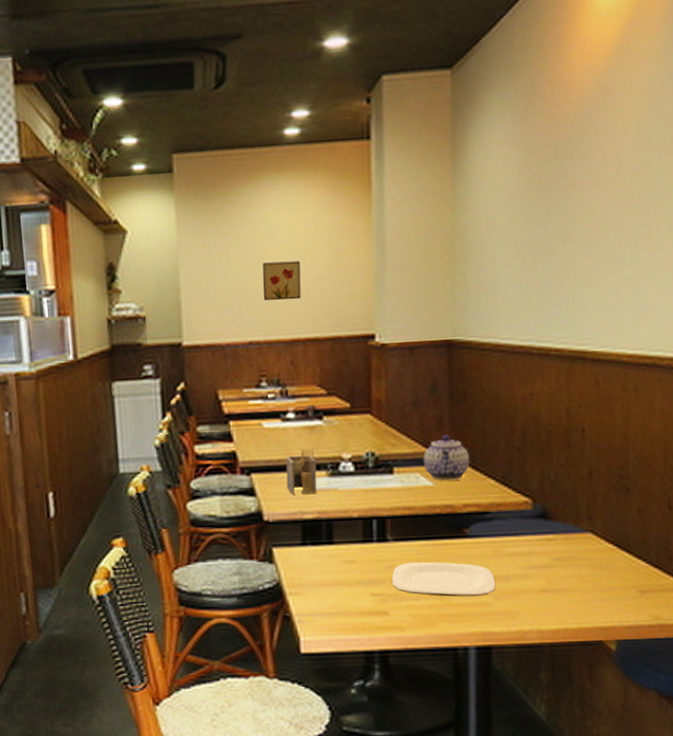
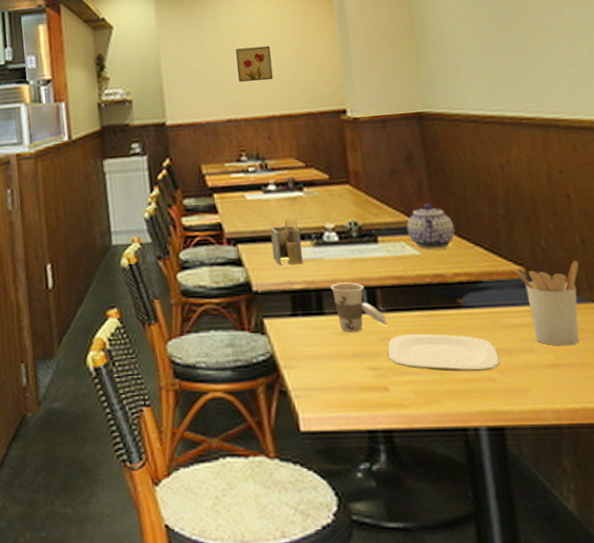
cup: none [342,512,394,561] -> present [330,282,387,332]
utensil holder: none [522,493,583,573] -> present [514,261,580,346]

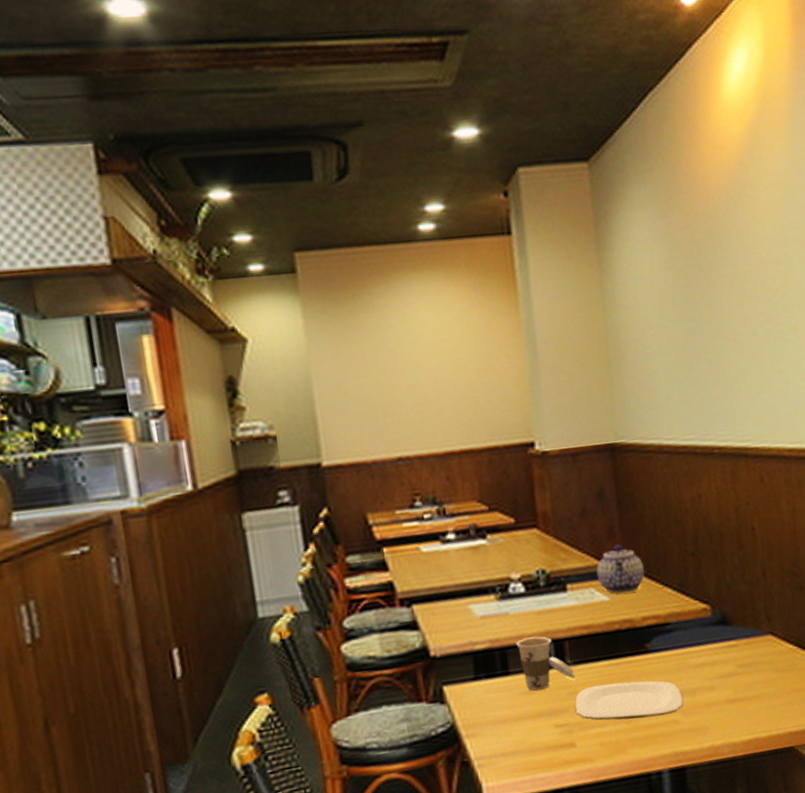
wall art: present [236,45,273,82] -> none [406,366,452,411]
napkin holder: present [270,219,303,266] -> none [449,570,486,625]
utensil holder: present [514,261,580,346] -> none [700,594,760,681]

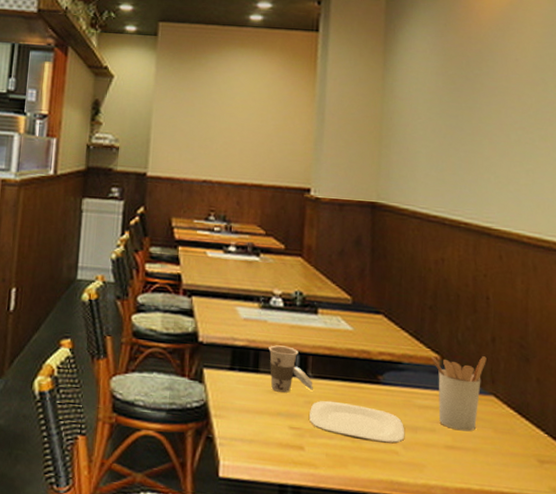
teapot: present [596,544,645,594] -> none [345,285,387,328]
utensil holder: none [700,594,760,681] -> present [431,356,487,432]

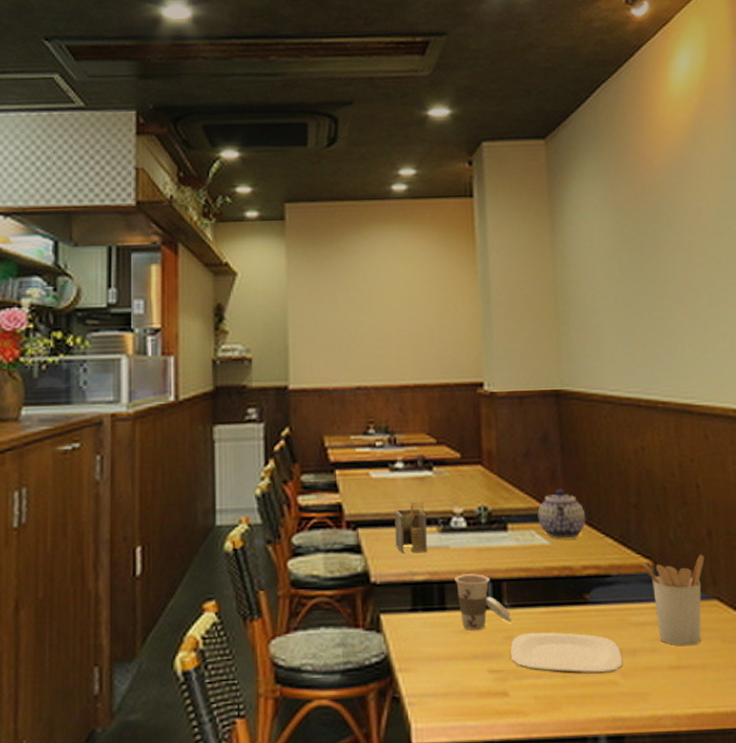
napkin holder: none [222,280,251,322] -> present [394,501,428,554]
teapot: none [345,285,387,328] -> present [537,489,586,539]

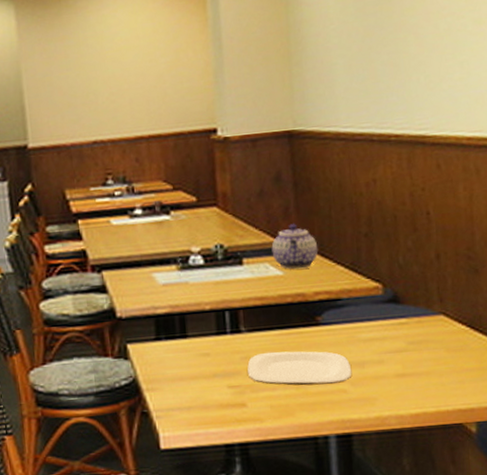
napkin holder: present [394,501,428,554] -> none [135,243,168,291]
cup: present [454,574,512,630] -> none [194,304,248,353]
utensil holder: present [642,555,705,646] -> none [372,276,432,357]

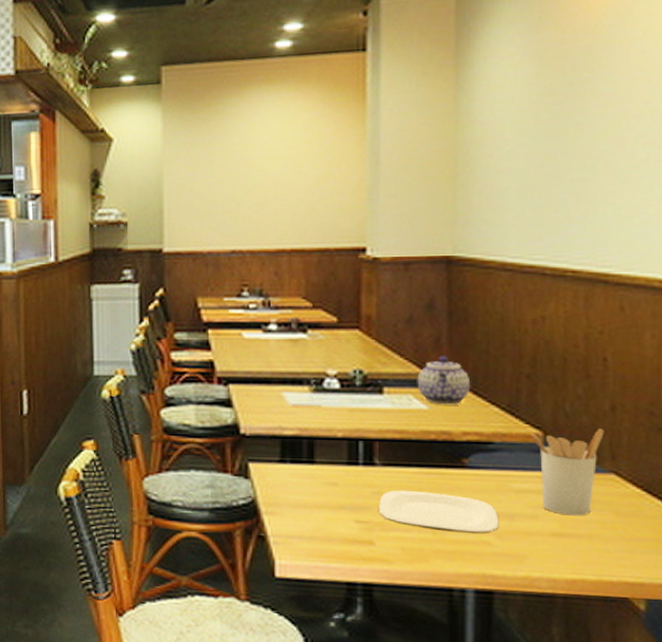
utensil holder: none [372,276,432,357] -> present [531,429,604,516]

